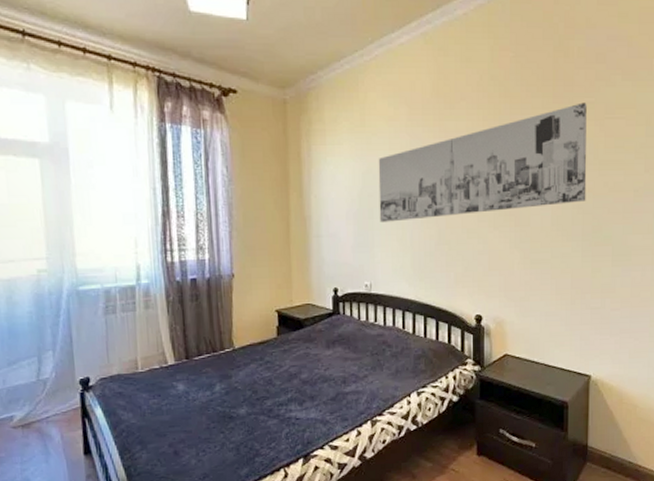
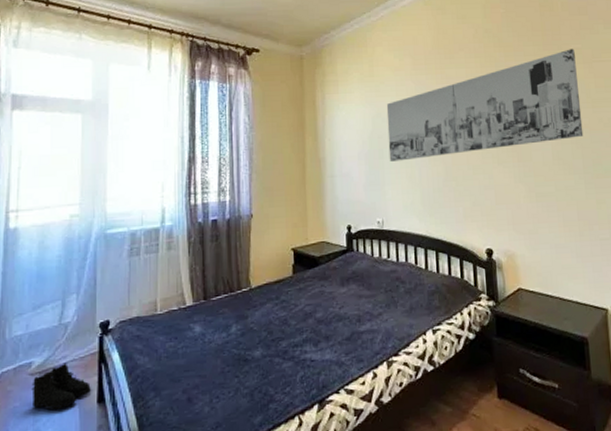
boots: none [15,417,78,461] -> present [31,362,92,411]

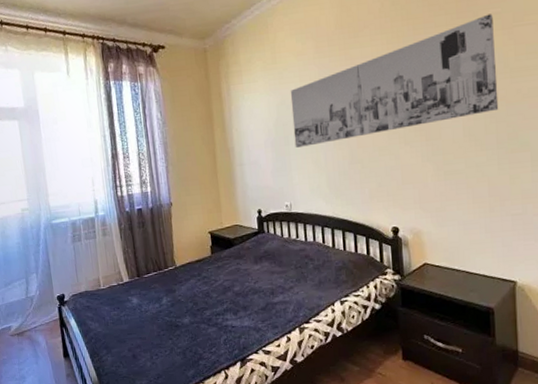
boots: present [31,362,92,411] -> none [13,327,59,362]

